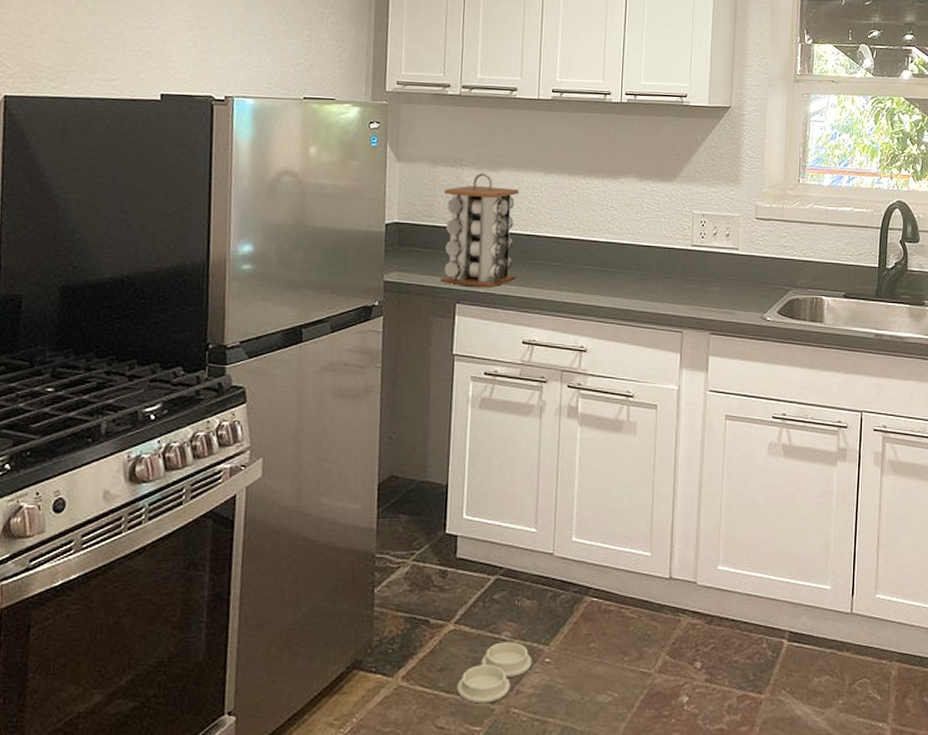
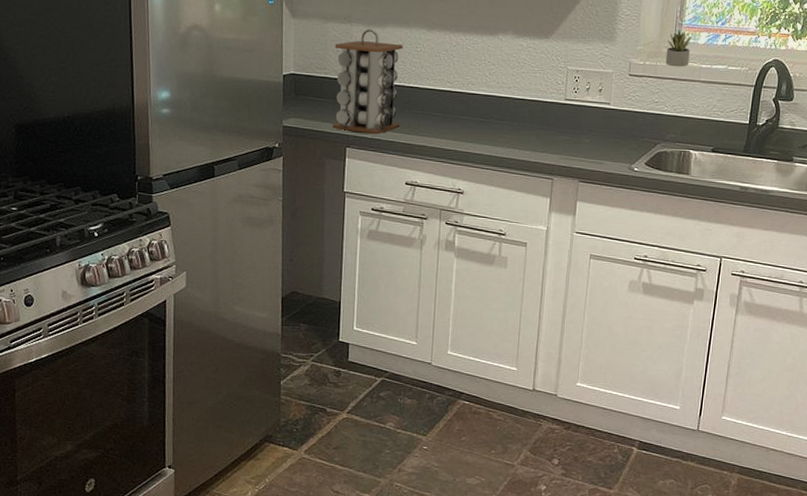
pet bowl: present [457,642,532,704] -> none [349,430,412,477]
succulent plant: none [792,172,816,210] -> present [665,30,692,67]

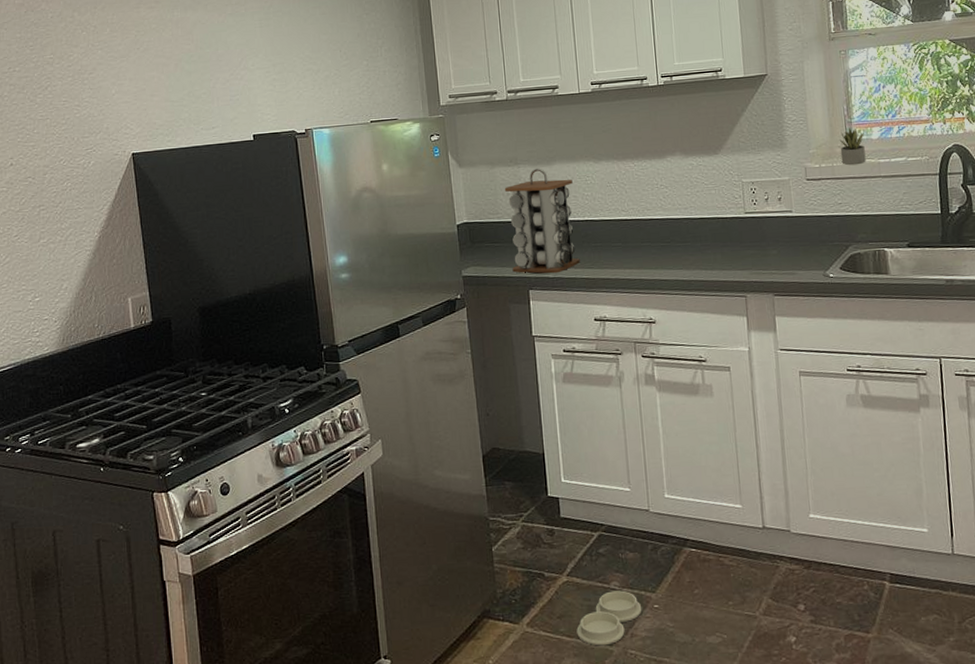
pet bowl: none [349,430,412,477] -> present [576,590,642,646]

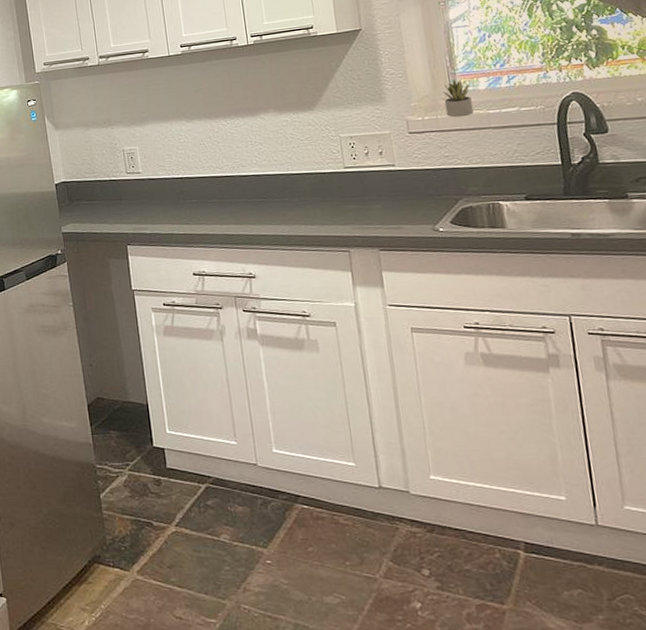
spice rack: present [504,168,580,275] -> none [99,128,177,231]
pet bowl: present [576,590,642,646] -> none [187,544,254,599]

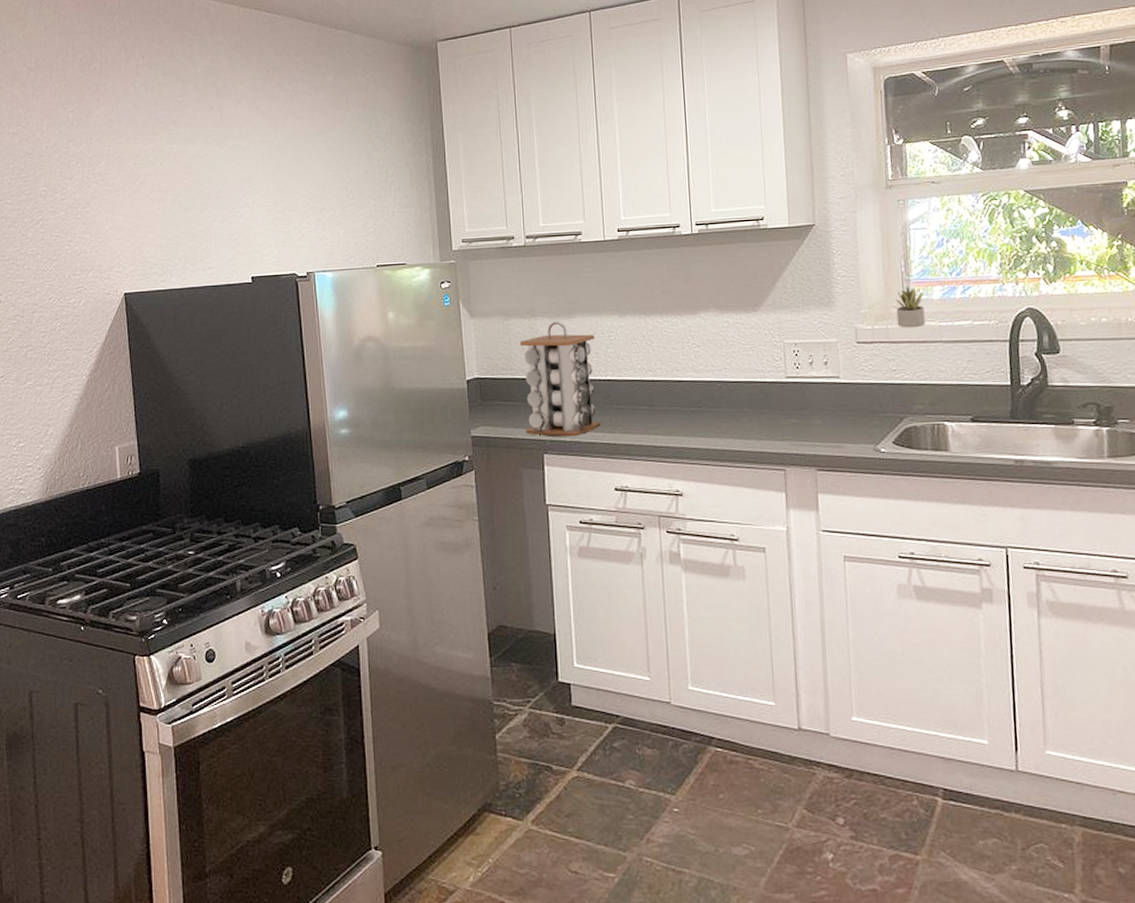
spice rack: none [99,128,177,231] -> present [519,321,601,438]

